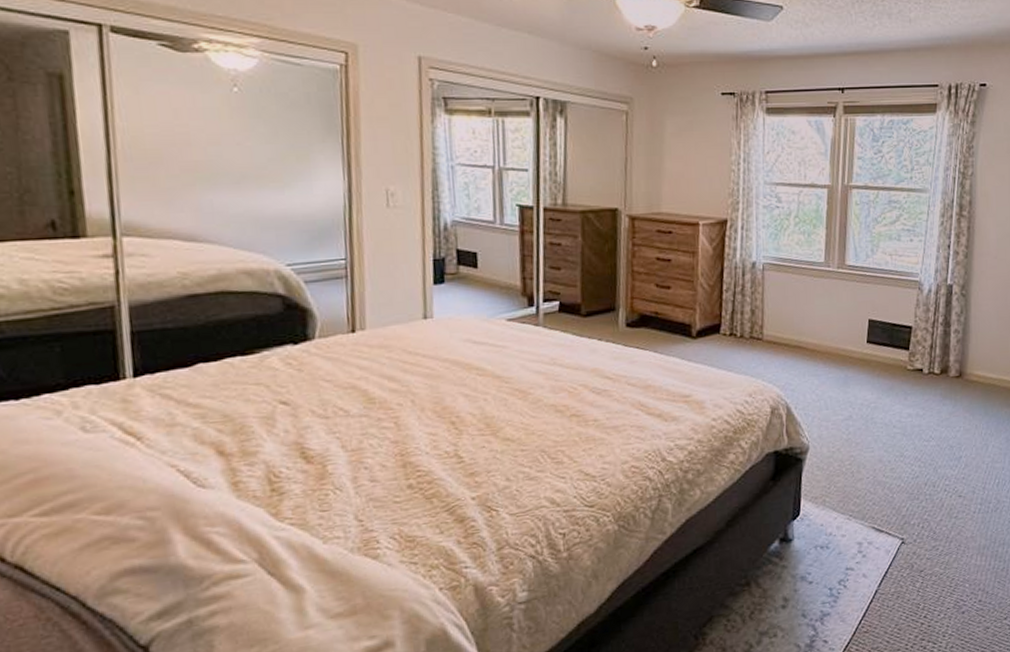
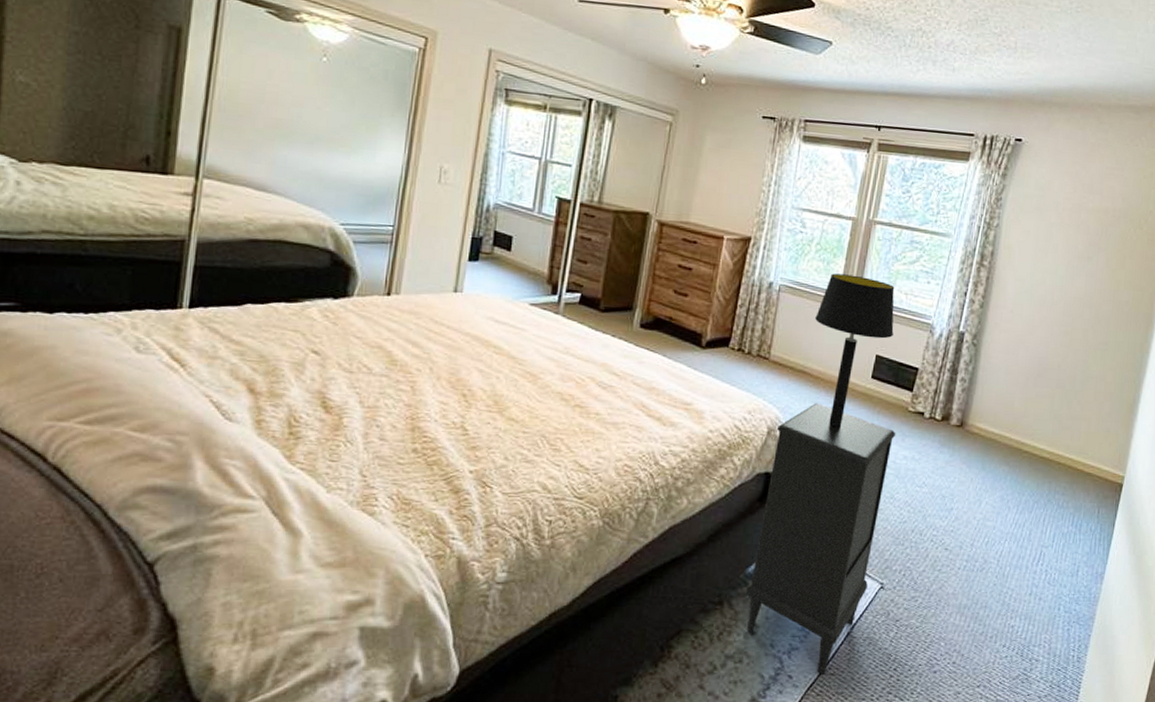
nightstand: none [770,375,898,634] -> present [745,403,896,674]
table lamp: none [803,243,883,398] -> present [815,273,895,429]

